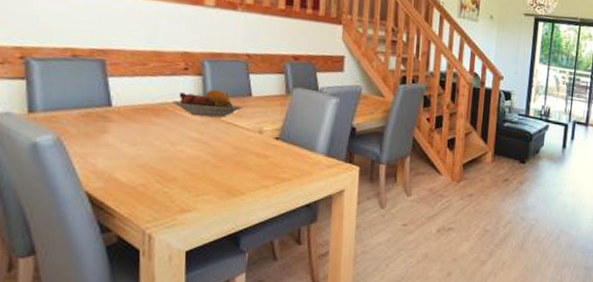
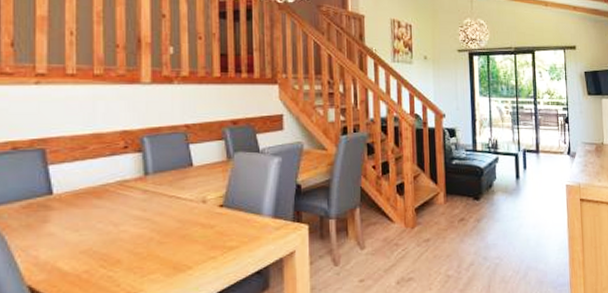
fruit bowl: present [172,89,243,117] -> none [113,163,185,194]

